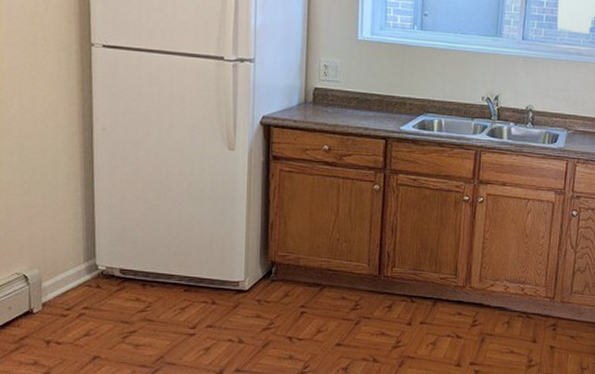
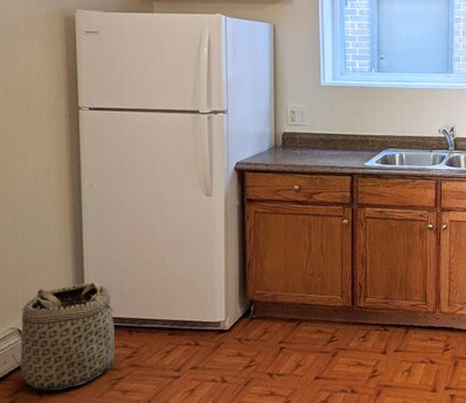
basket: none [17,232,133,340] -> present [12,282,121,391]

